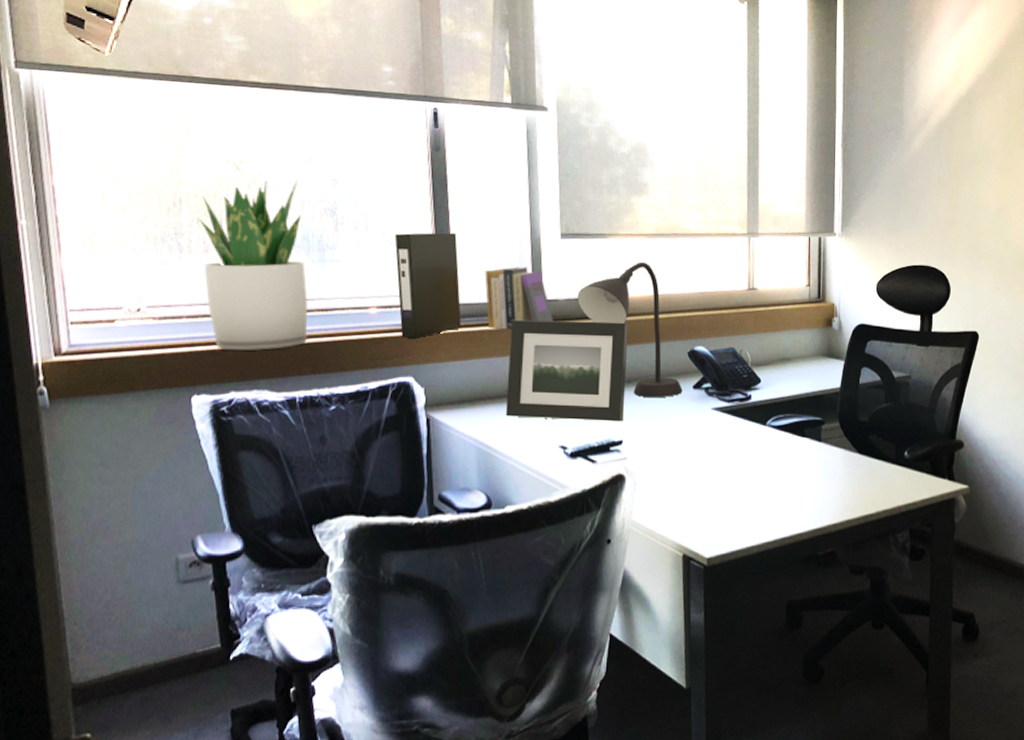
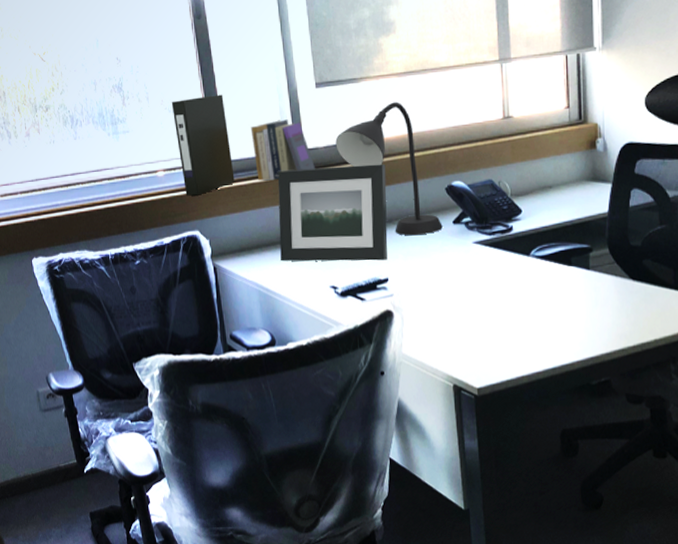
planter: present [198,180,308,351] -> none [19,63,112,219]

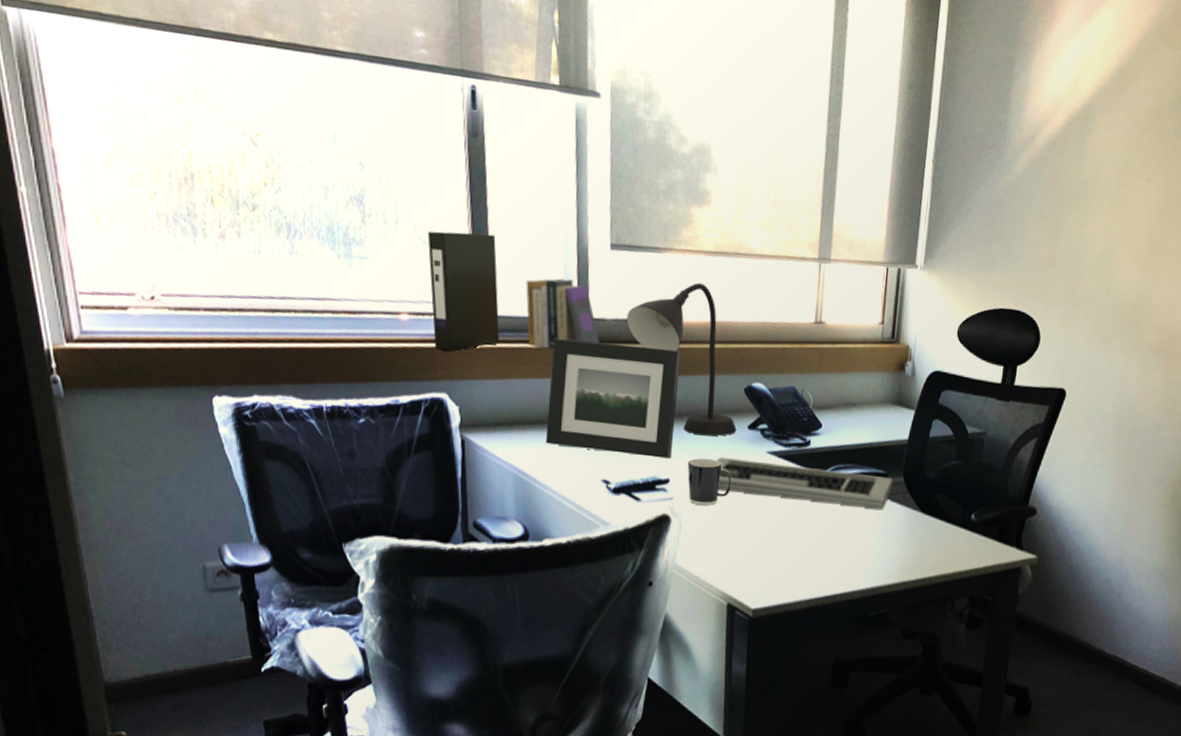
mug: none [402,256,445,299] -> present [687,458,732,506]
computer keyboard: none [428,250,598,282] -> present [716,457,893,509]

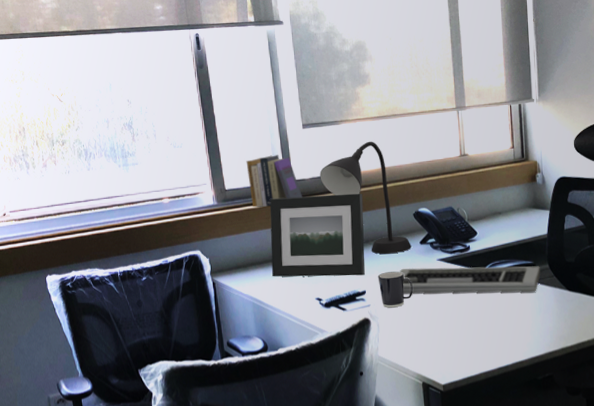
binder: present [427,231,500,351] -> none [176,133,232,220]

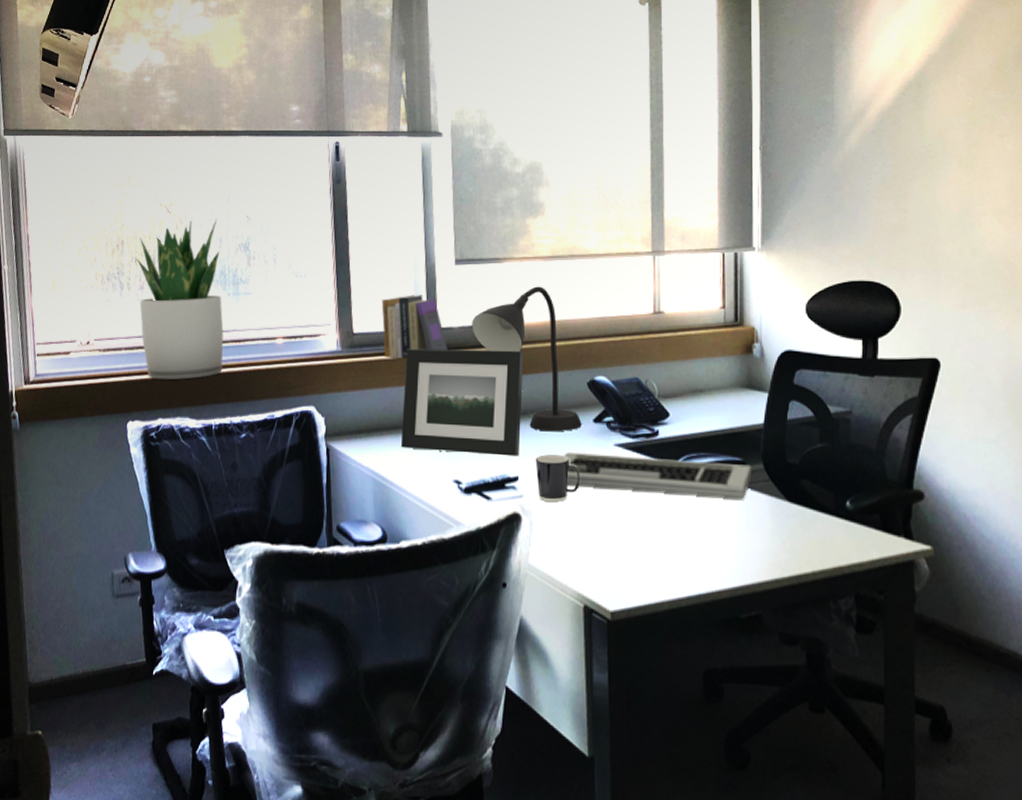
planter: none [37,104,121,240] -> present [136,219,224,381]

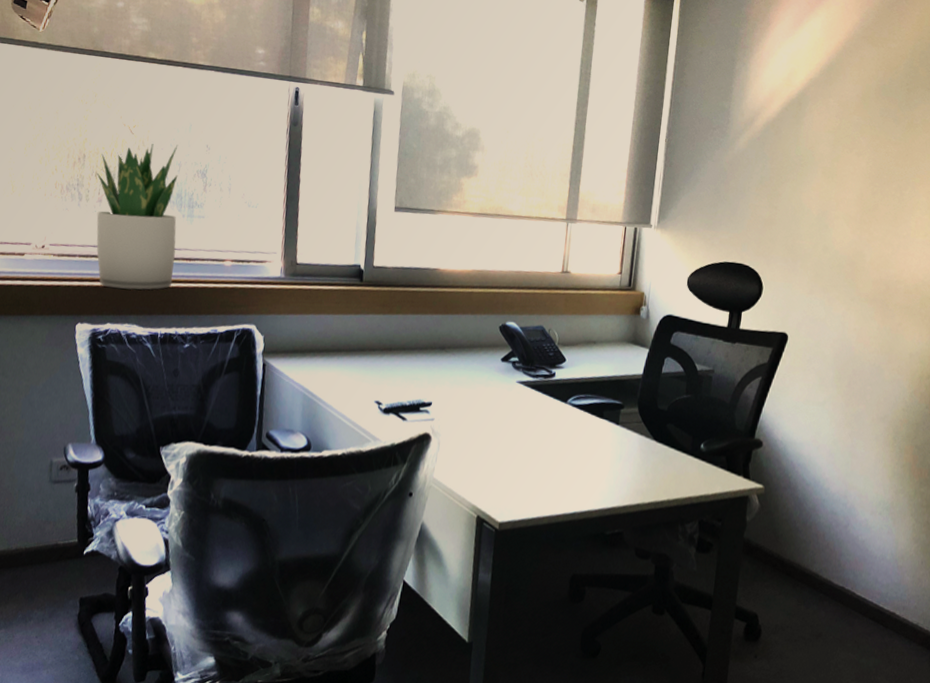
books: present [381,295,447,358] -> none [323,234,381,290]
picture frame: present [401,348,524,456] -> none [331,281,448,385]
desk lamp: present [471,286,582,432] -> none [403,238,492,367]
mug: present [535,455,581,503] -> none [447,385,486,427]
computer keyboard: present [564,452,752,499] -> none [473,385,629,436]

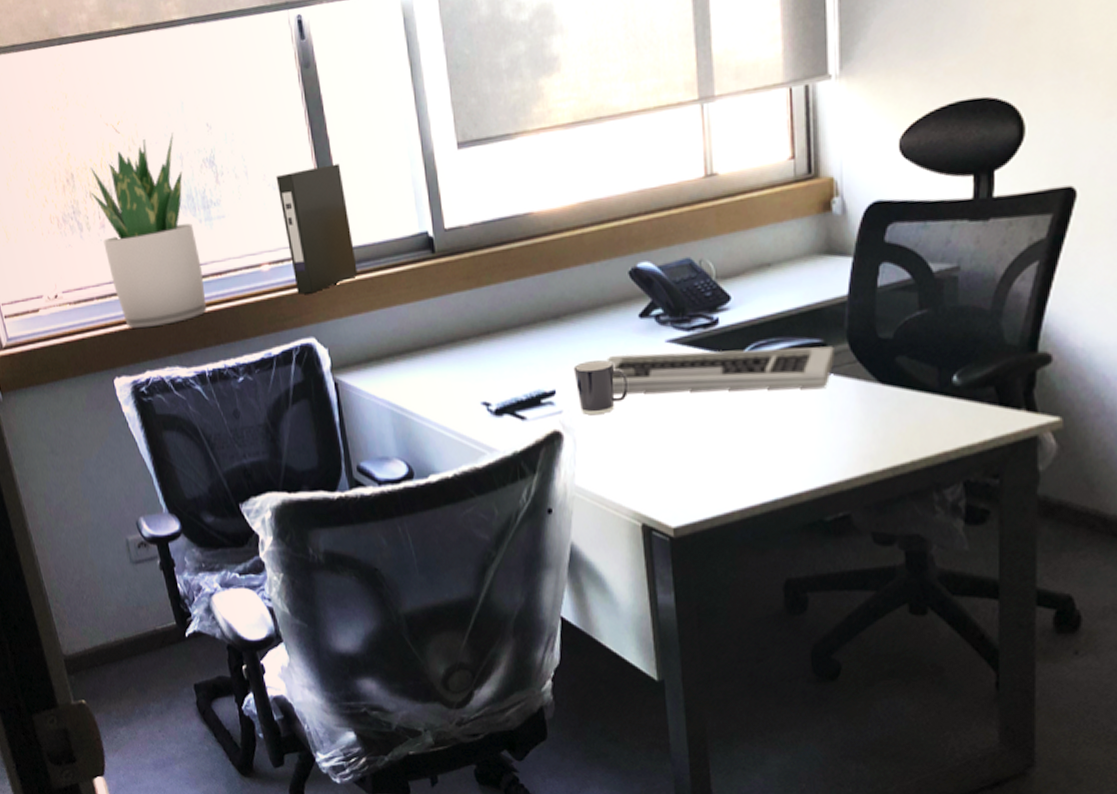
binder: none [249,197,305,291] -> present [275,163,358,295]
mug: none [447,385,486,427] -> present [573,360,629,415]
computer keyboard: none [473,385,629,436] -> present [606,346,835,393]

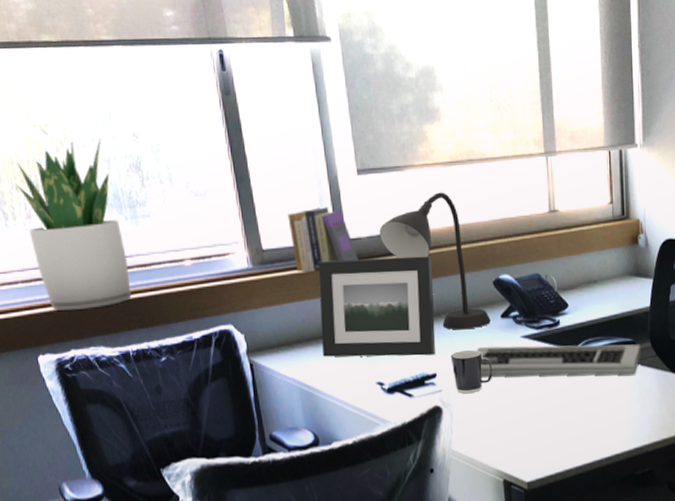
binder: present [275,163,358,295] -> none [198,178,272,287]
books: none [376,191,459,272] -> present [287,207,358,272]
picture frame: none [411,243,555,373] -> present [318,256,436,357]
desk lamp: none [484,161,626,335] -> present [379,192,491,330]

